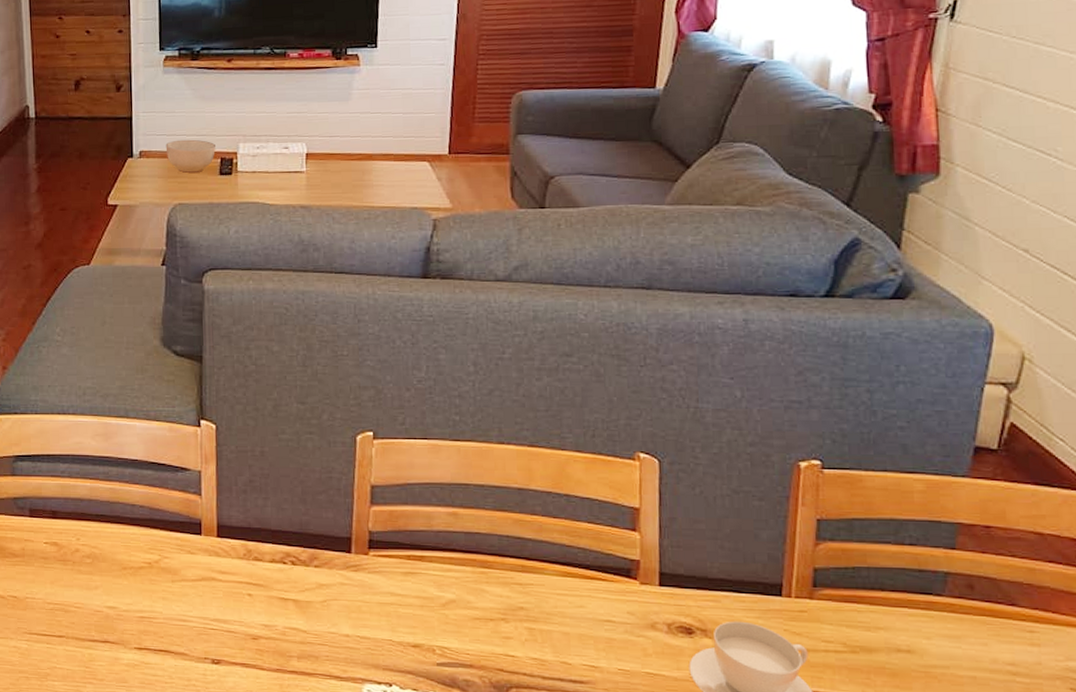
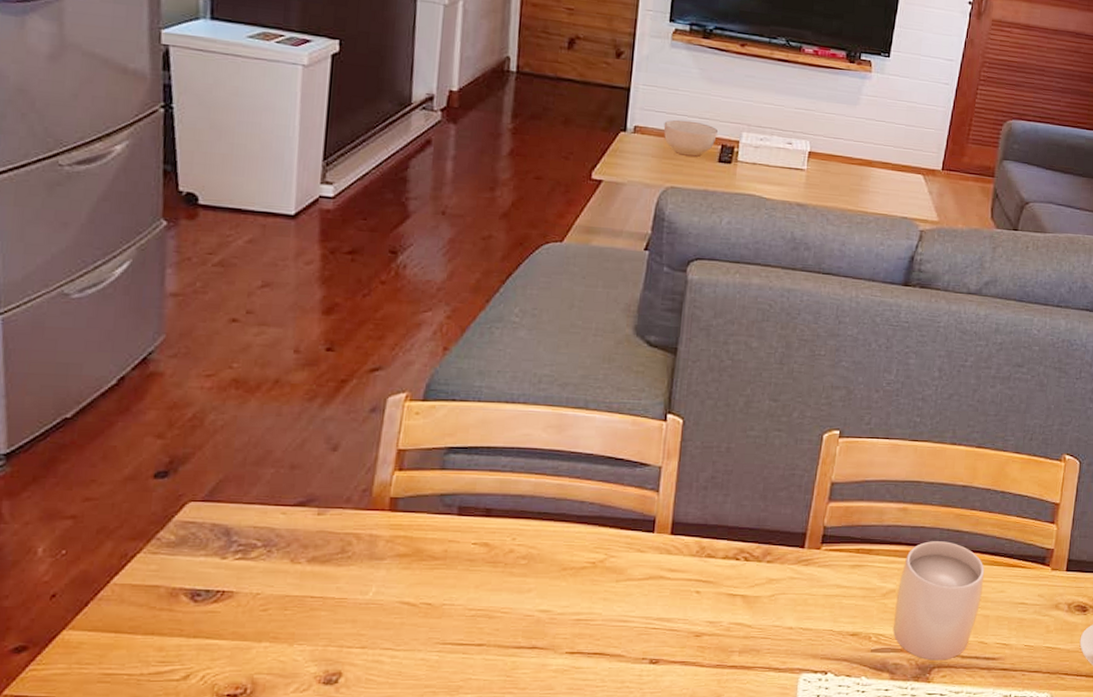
mug: none [457,548,558,680] -> present [893,541,985,661]

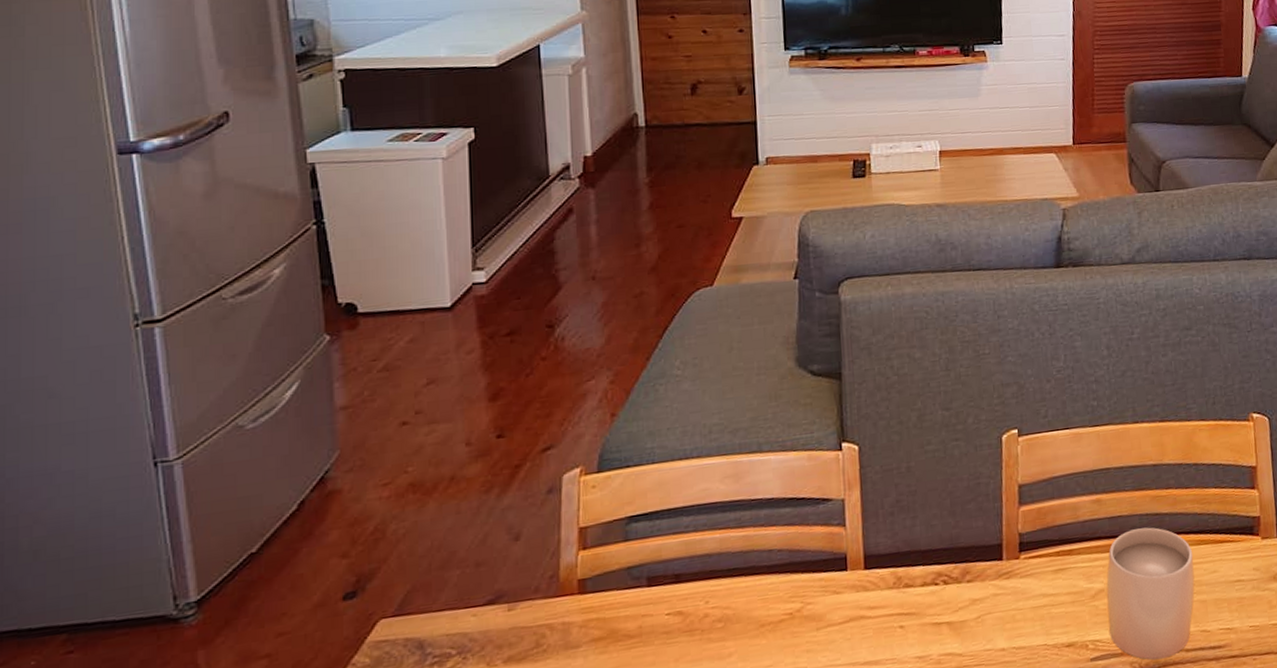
bowl: present [663,119,718,157] -> none [794,142,848,178]

